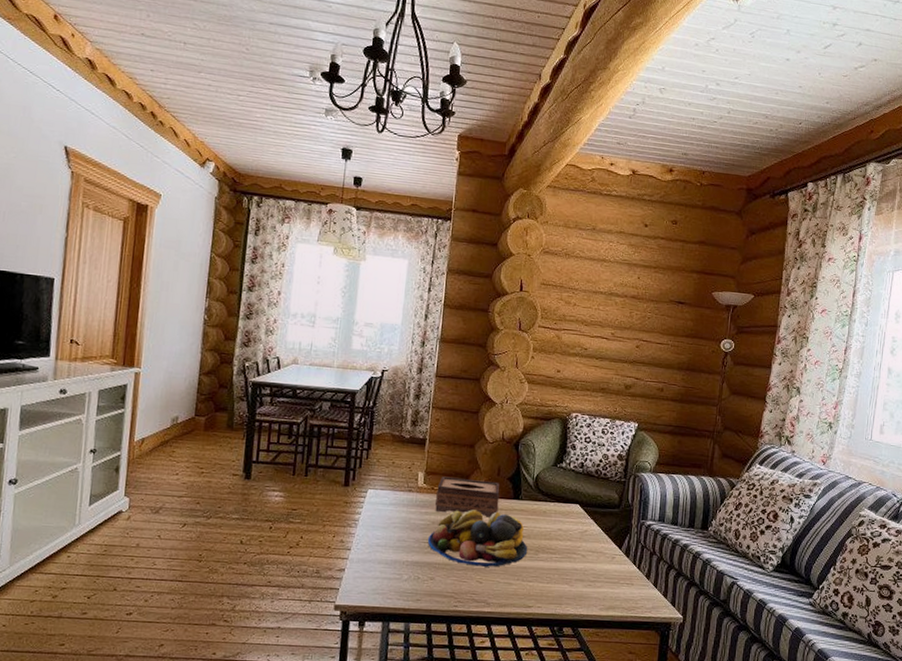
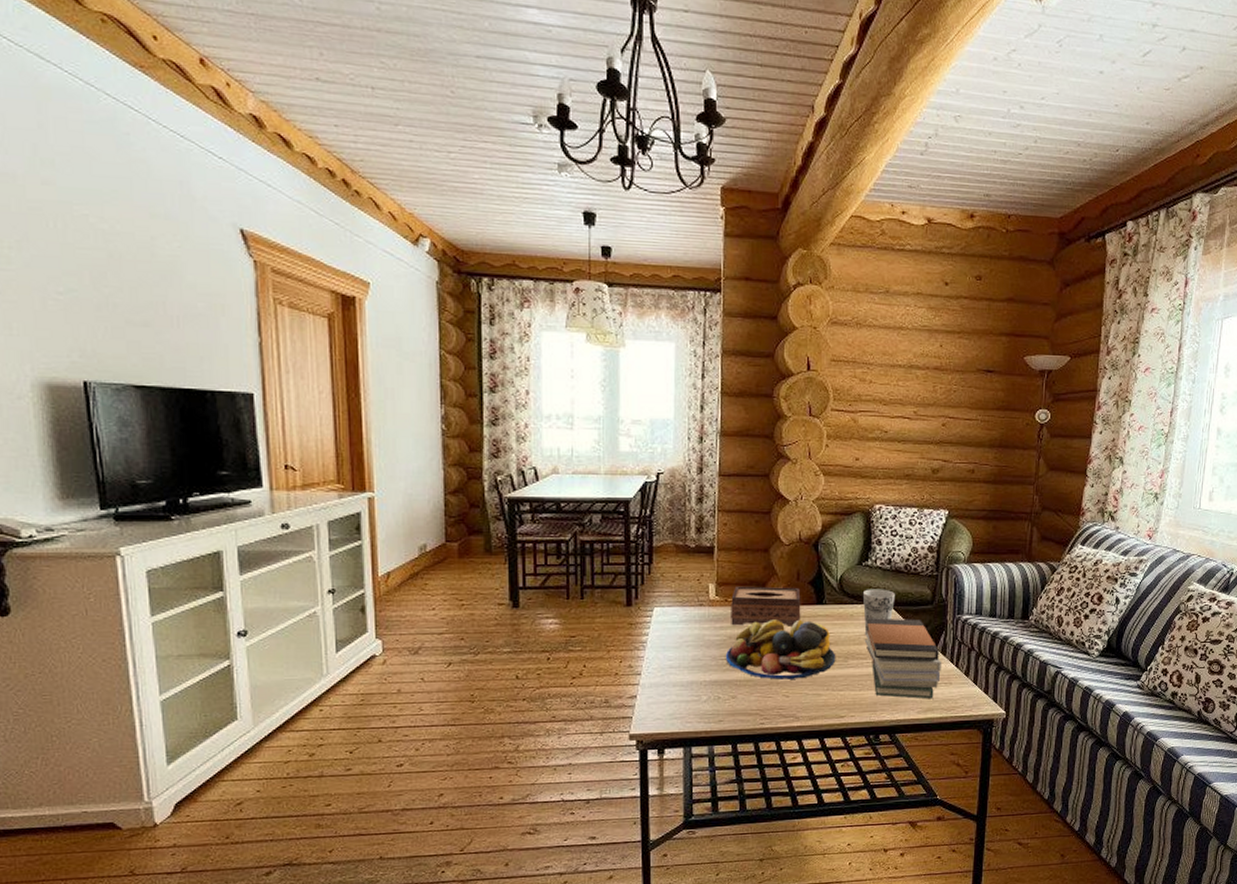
book stack: none [554,516,625,598] -> present [864,618,941,699]
cup: none [555,489,585,530] -> present [863,589,895,633]

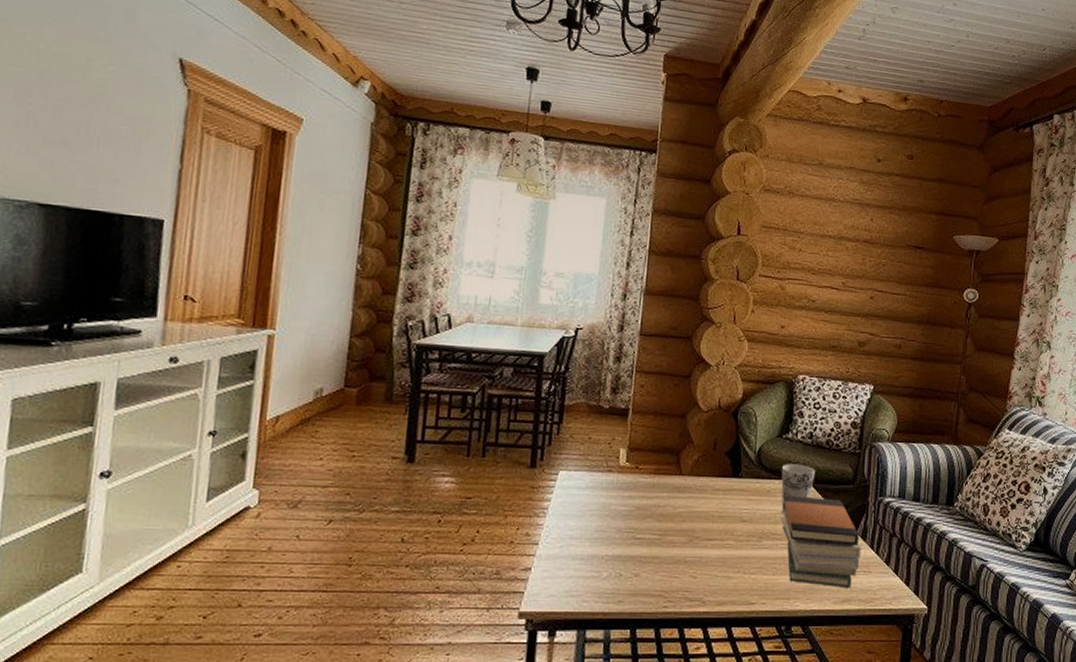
fruit bowl: present [725,619,836,680] -> none [631,491,750,559]
tissue box: present [731,586,801,626] -> none [640,453,716,500]

